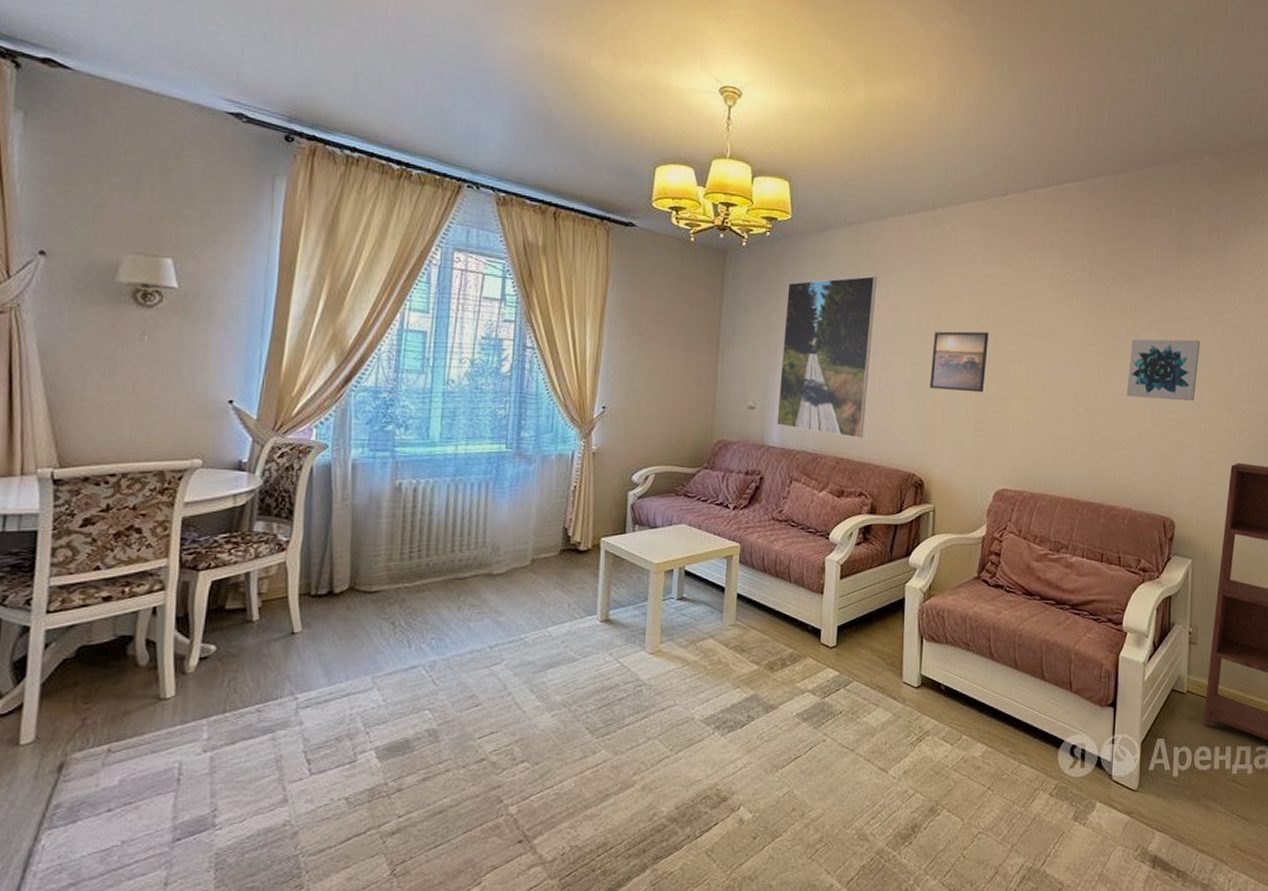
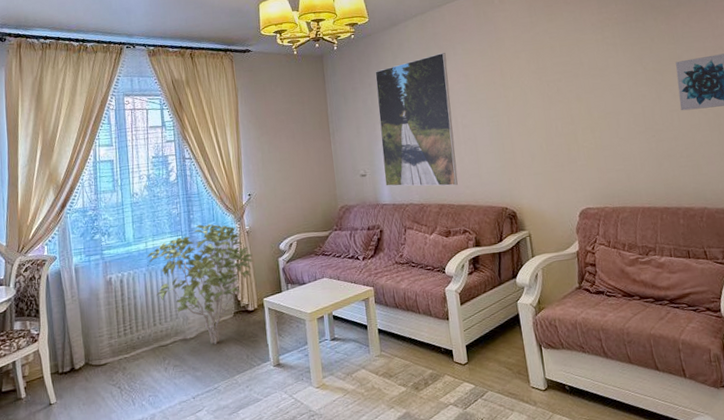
shrub: none [456,434,596,585] -> present [147,224,253,345]
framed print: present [929,331,989,393] -> none [502,80,553,135]

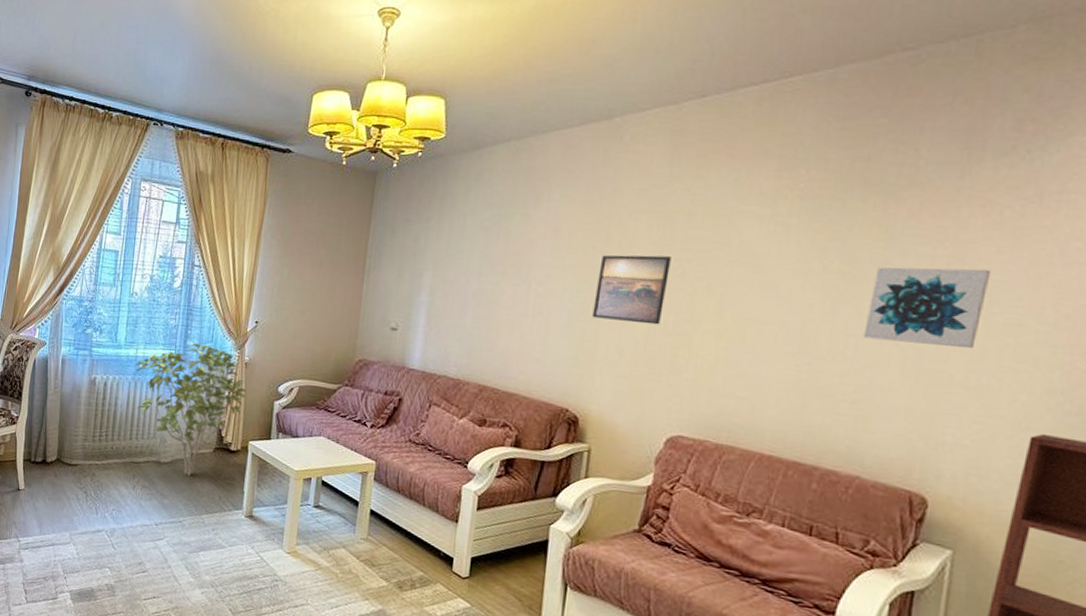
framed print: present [375,52,458,187] -> none [418,194,537,368]
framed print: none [502,80,553,135] -> present [592,255,671,325]

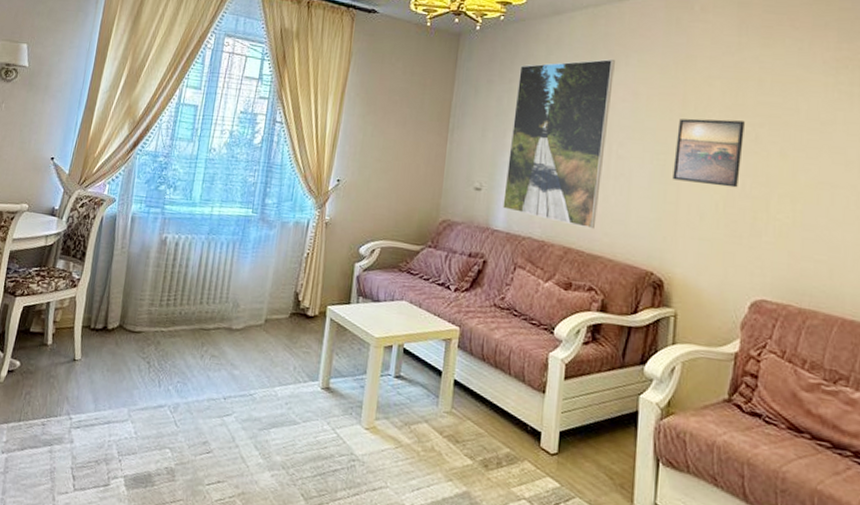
shrub: present [136,343,247,476] -> none [210,201,327,344]
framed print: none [418,194,537,368] -> present [502,58,615,230]

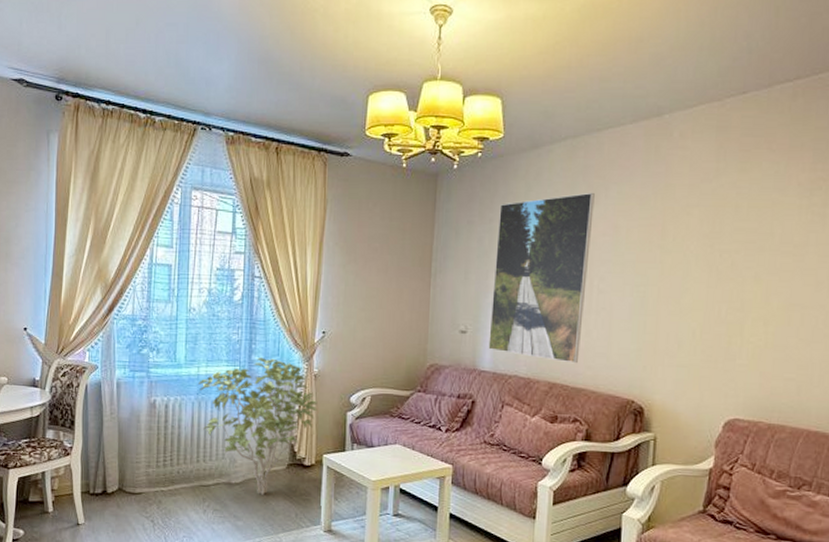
shrub: none [210,201,327,344] -> present [198,357,318,495]
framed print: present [672,118,745,188] -> none [652,248,721,315]

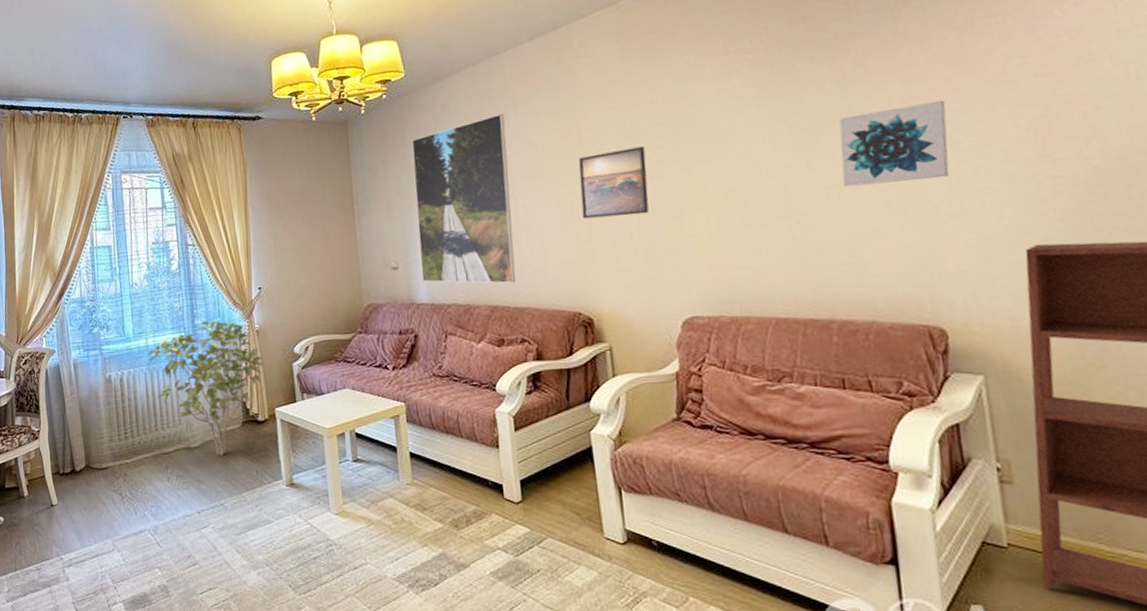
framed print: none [652,248,721,315] -> present [578,146,649,219]

